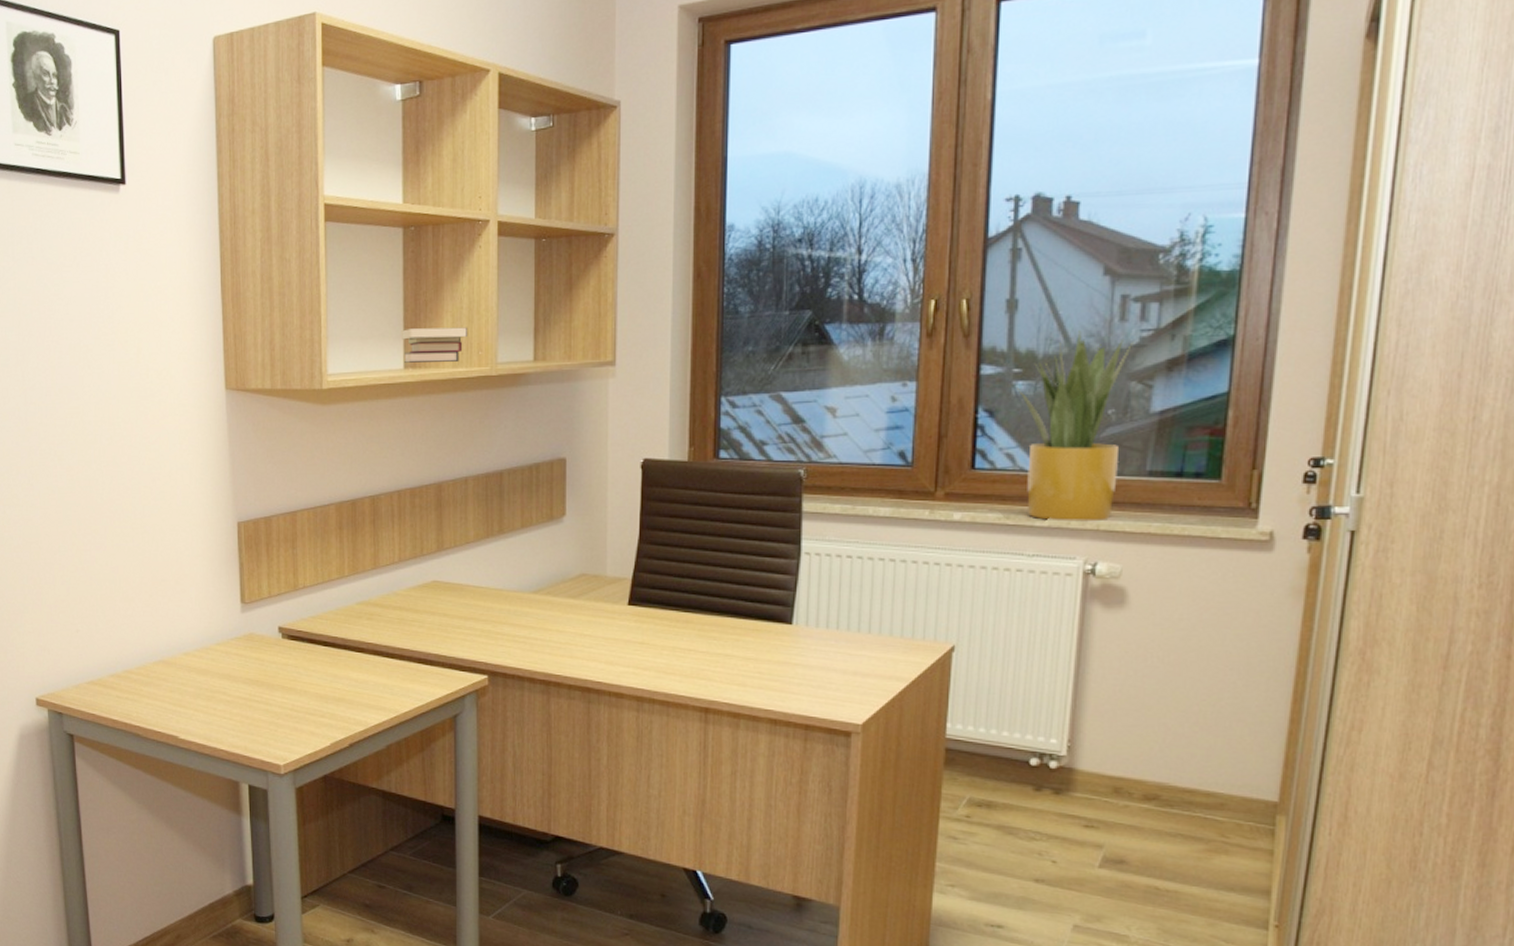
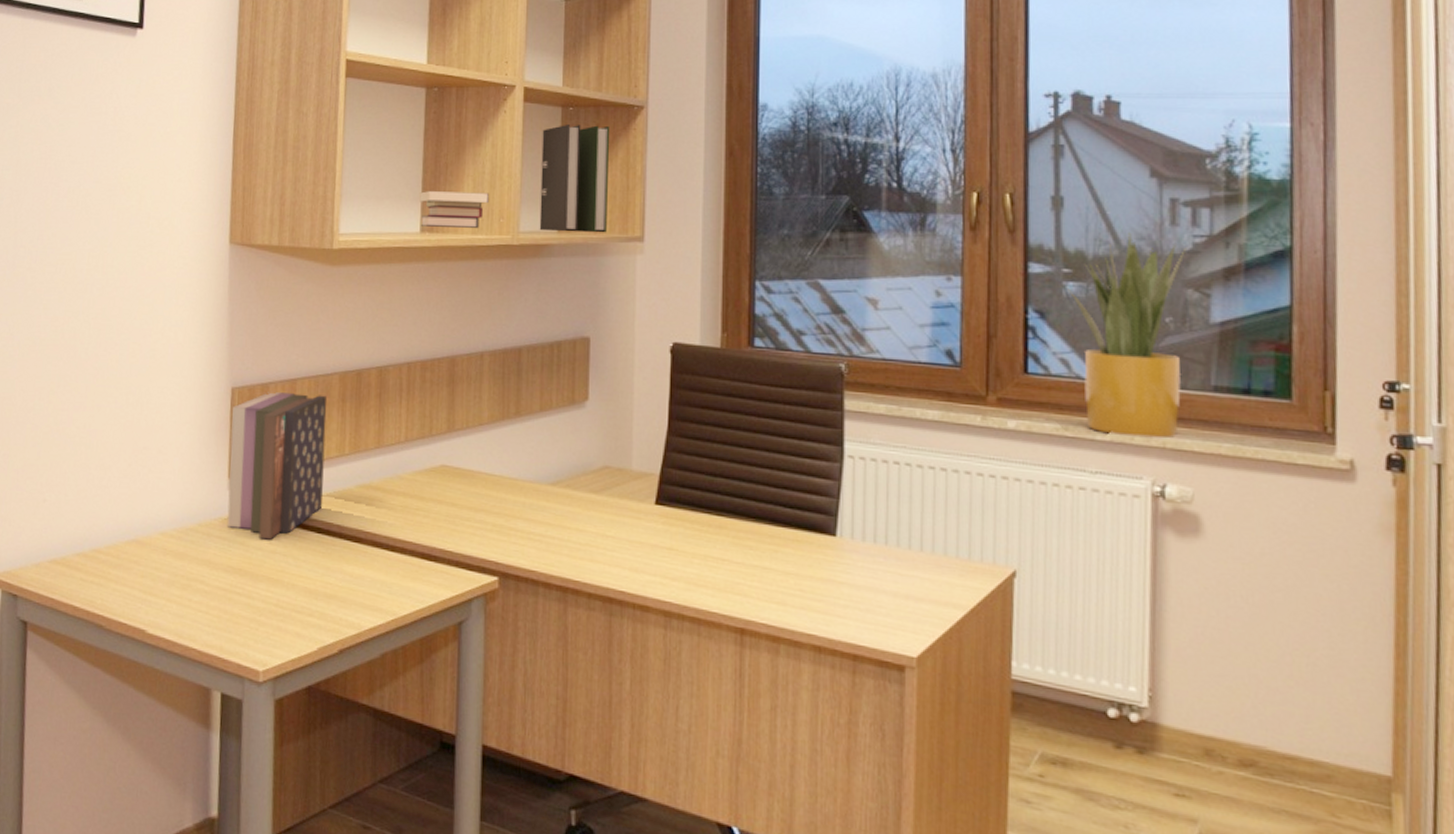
books: none [240,524,328,654] -> present [226,392,327,540]
binder: none [516,254,581,361] -> present [539,125,609,233]

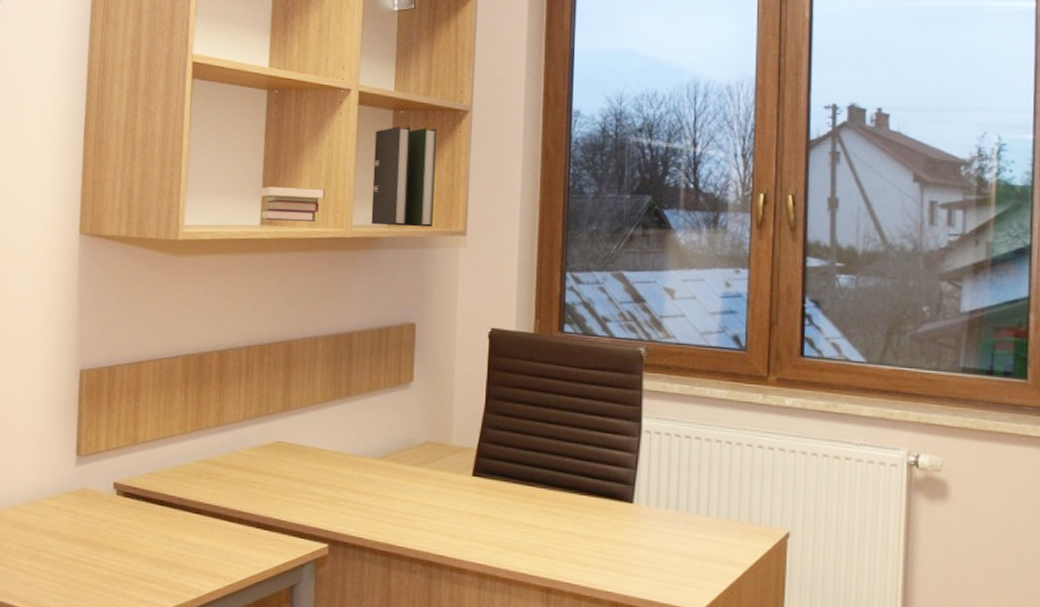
books: present [226,392,327,540] -> none [74,374,171,512]
planter: present [1068,232,1187,439] -> none [840,230,943,414]

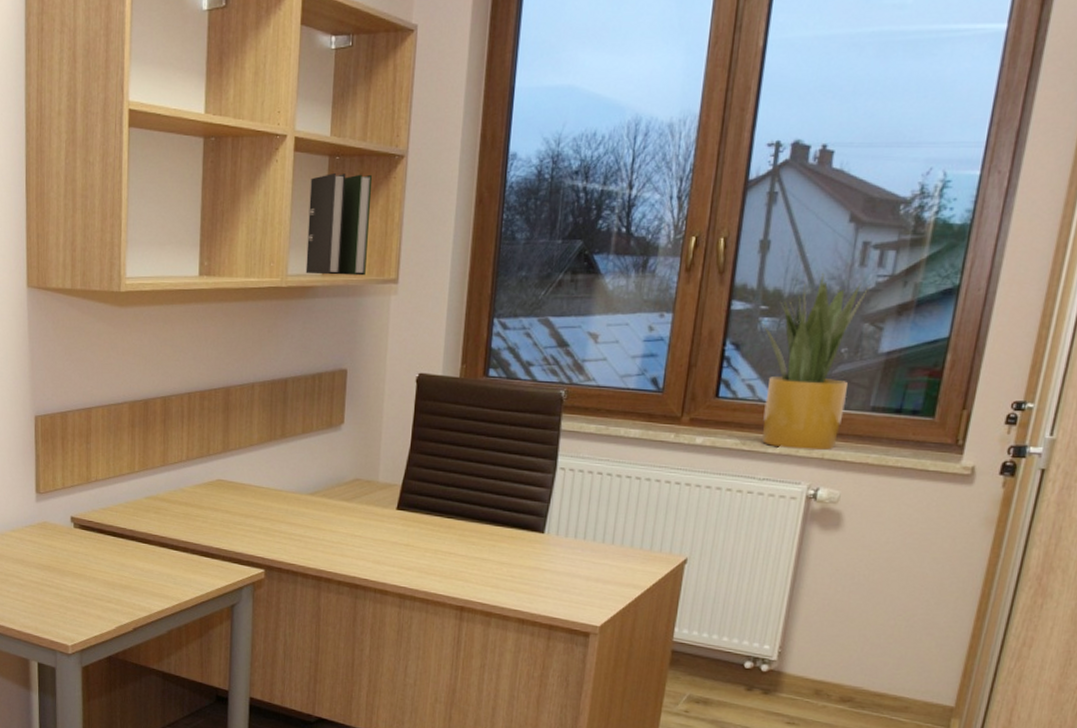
books: present [260,187,326,223] -> none [198,237,262,273]
planter: none [840,230,943,414] -> present [762,272,870,451]

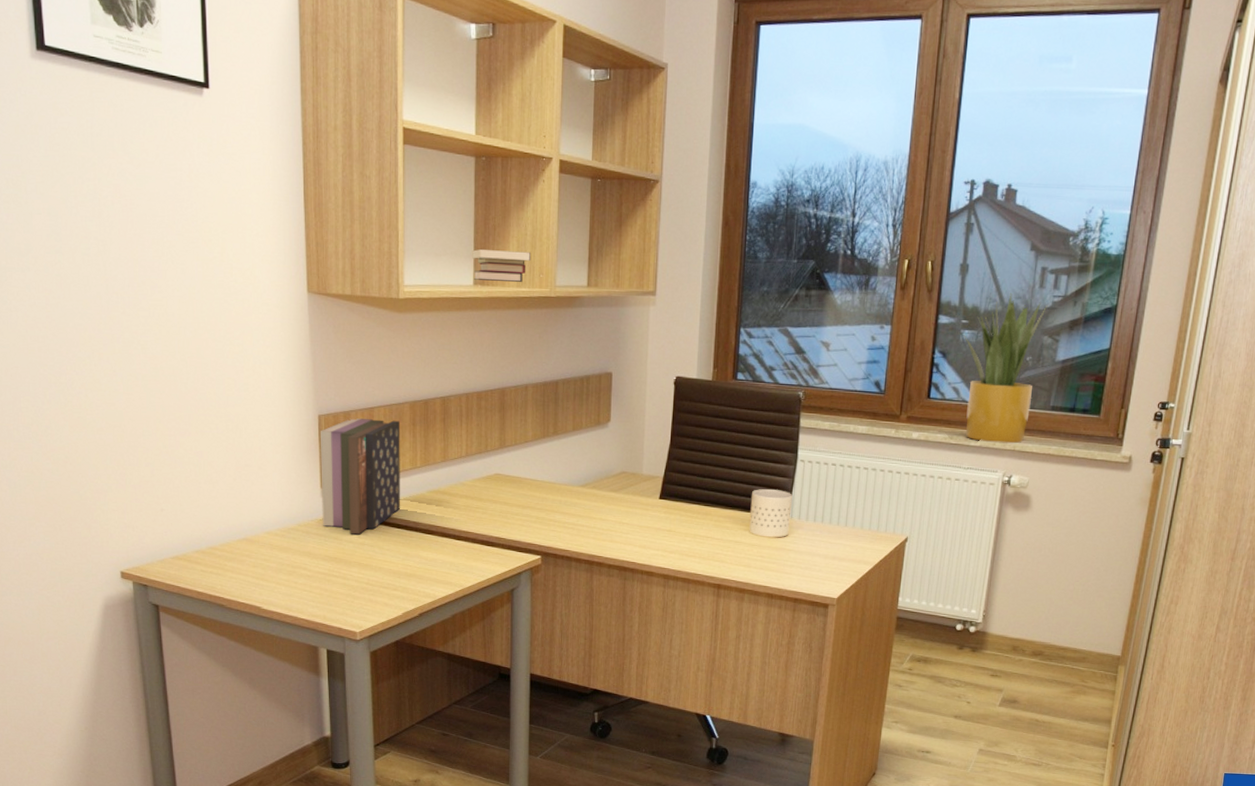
books: none [36,419,119,543] -> present [321,418,401,535]
books: none [198,237,262,273] -> present [472,249,532,283]
binder: present [305,173,372,276] -> none [572,194,630,288]
mug: none [498,500,550,556] -> present [749,489,792,538]

